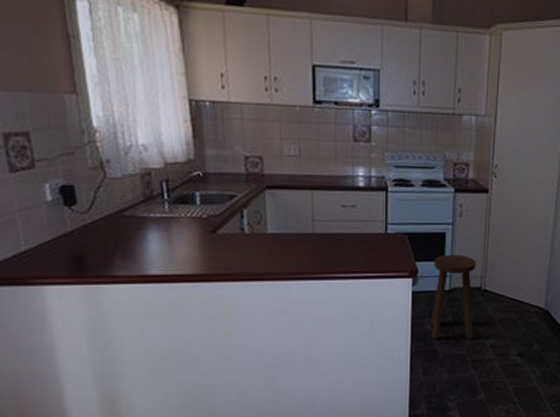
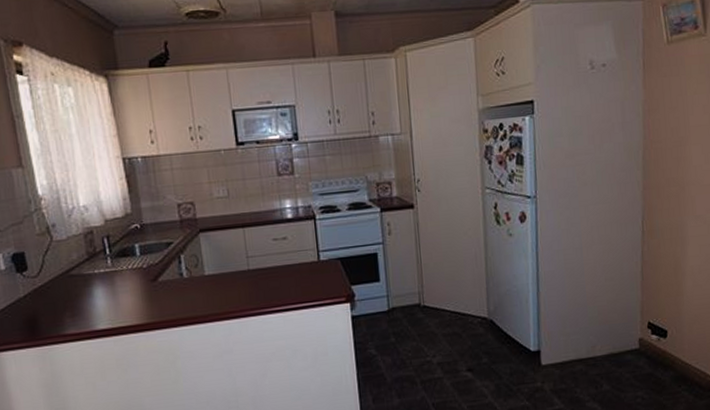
stool: present [431,254,476,339] -> none [369,273,419,363]

